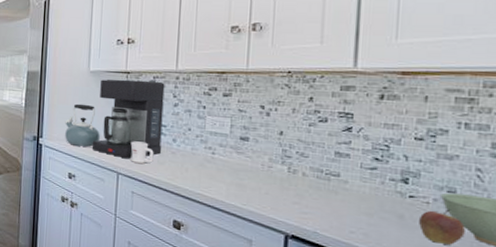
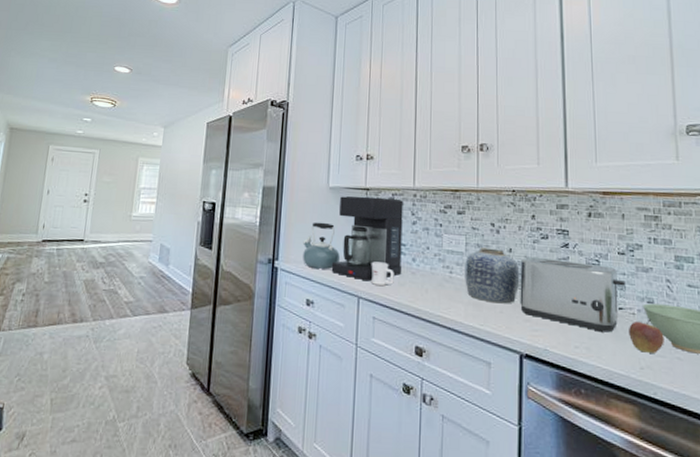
decorative jar: none [227,130,291,186] -> present [464,247,520,304]
toaster: none [289,140,421,220] -> present [520,256,626,332]

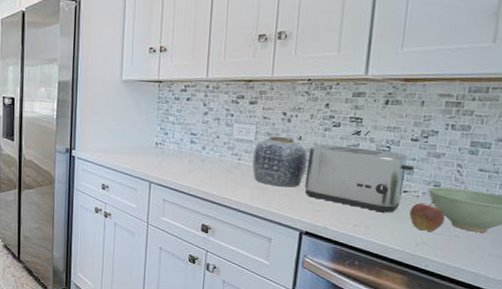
kettle: present [302,222,341,270] -> none [97,114,134,158]
coffee maker: present [331,196,403,282] -> none [124,88,196,168]
mug: present [371,261,394,286] -> none [162,150,185,172]

